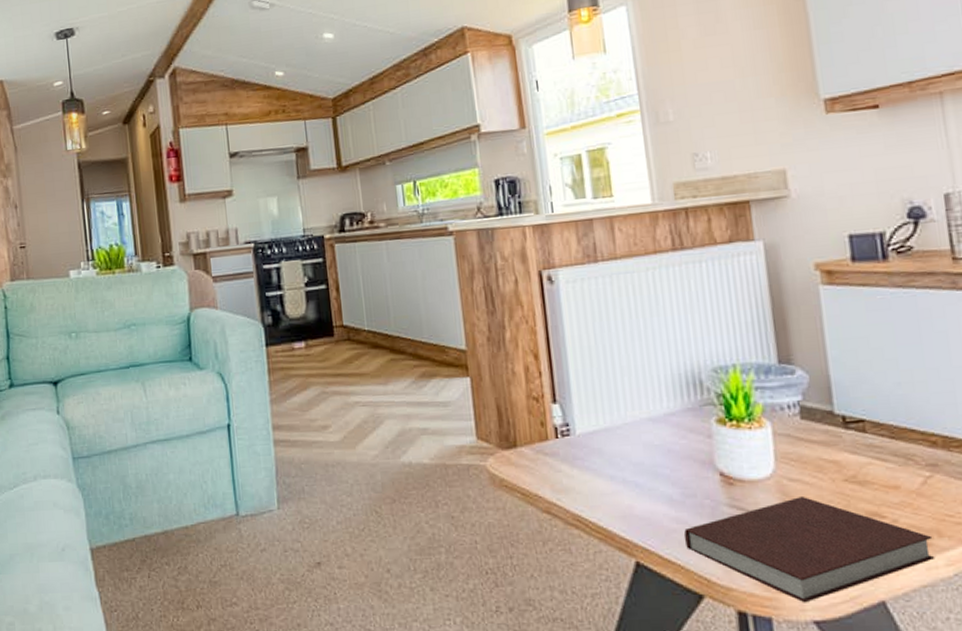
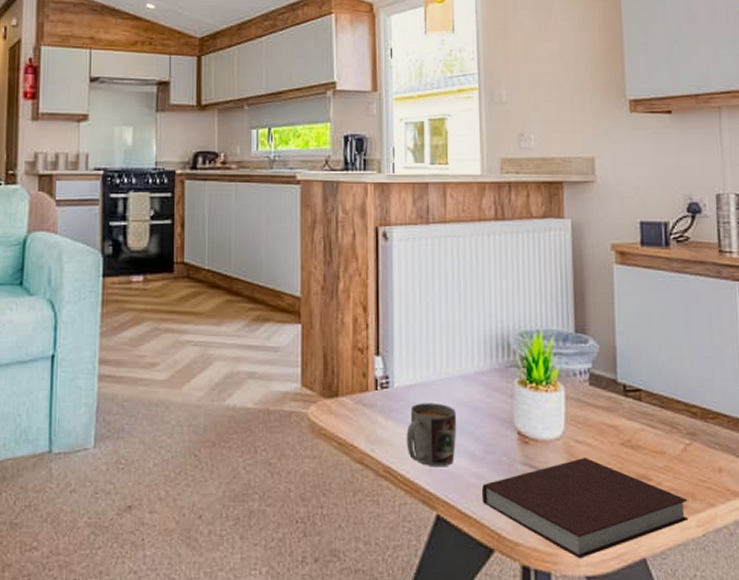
mug: none [594,447,651,514] -> present [406,403,457,467]

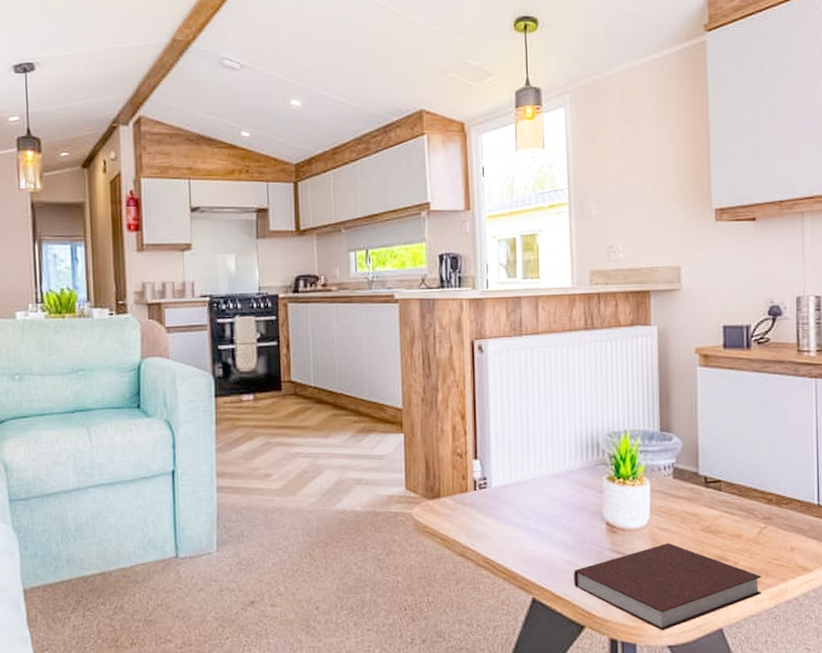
mug: present [406,403,457,467] -> none [503,500,550,557]

